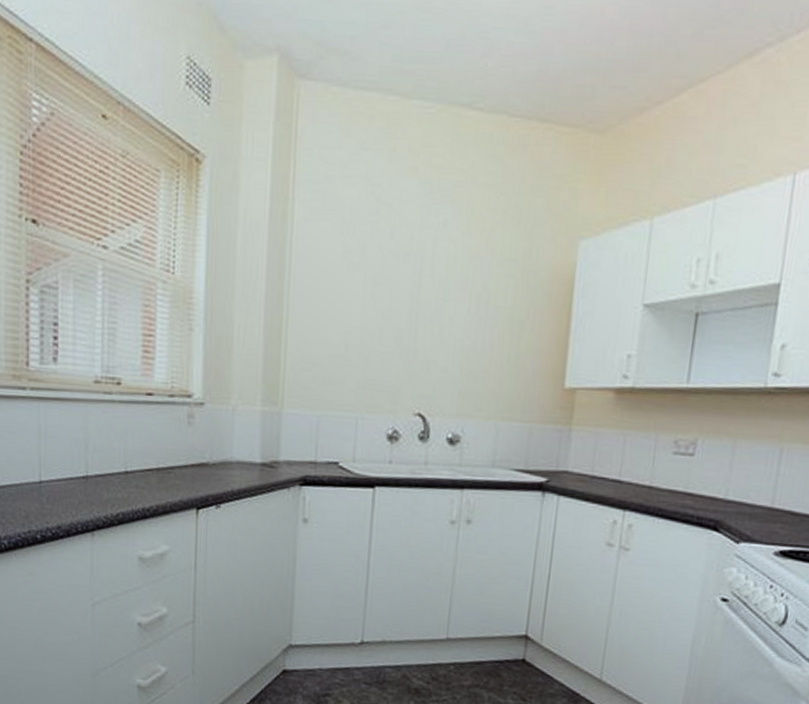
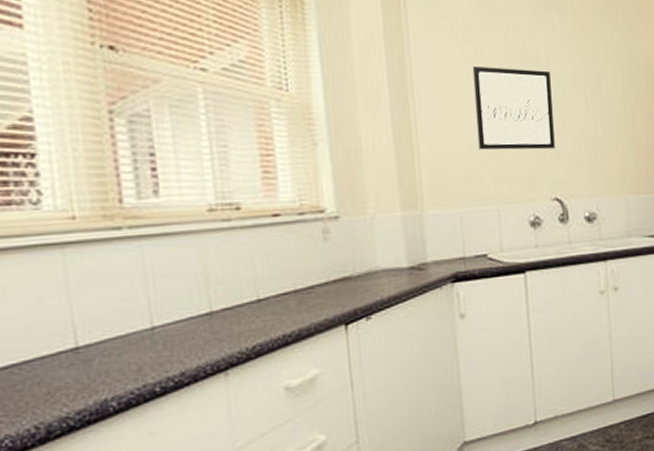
wall art: none [346,261,434,360] -> present [472,66,555,150]

